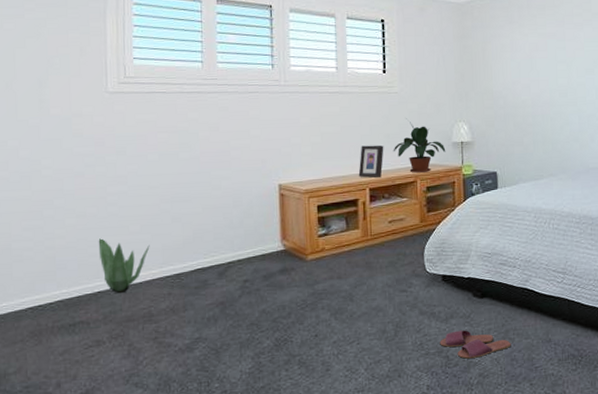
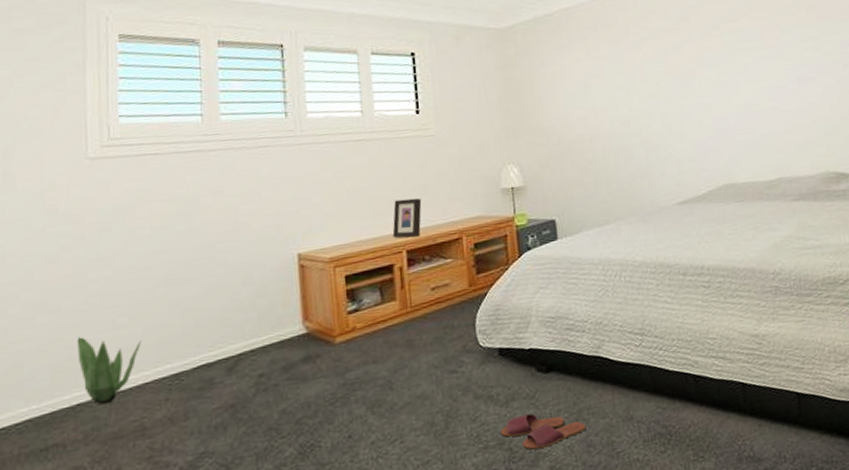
potted plant: present [393,118,446,173] -> none [432,164,494,228]

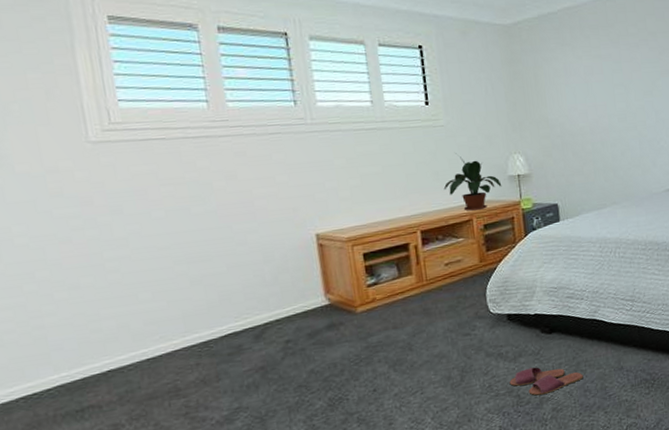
plant: present [78,337,142,405] -> none [101,311,167,371]
picture frame: present [392,198,422,238] -> none [407,183,434,220]
potted plant: none [432,164,494,228] -> present [443,153,502,211]

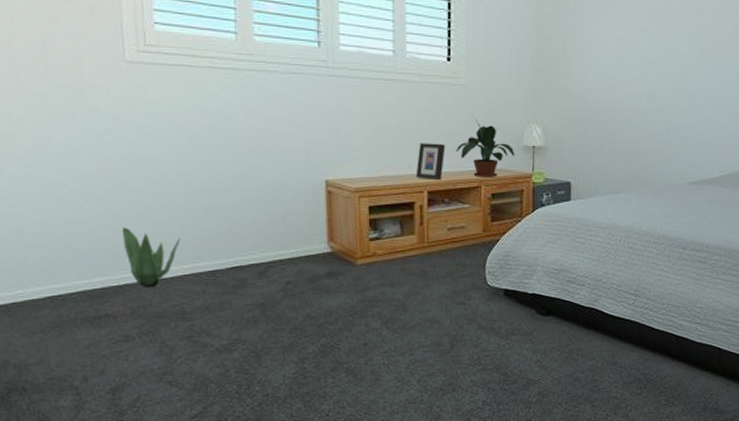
plant: none [101,311,167,371] -> present [123,227,181,288]
picture frame: none [407,183,434,220] -> present [415,143,446,179]
slippers: present [509,367,584,396] -> none [498,347,574,376]

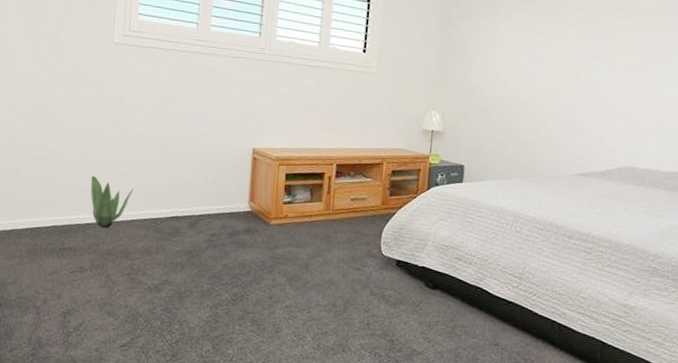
picture frame: present [415,143,446,179] -> none [327,121,355,155]
potted plant: present [455,115,515,177] -> none [363,100,416,156]

